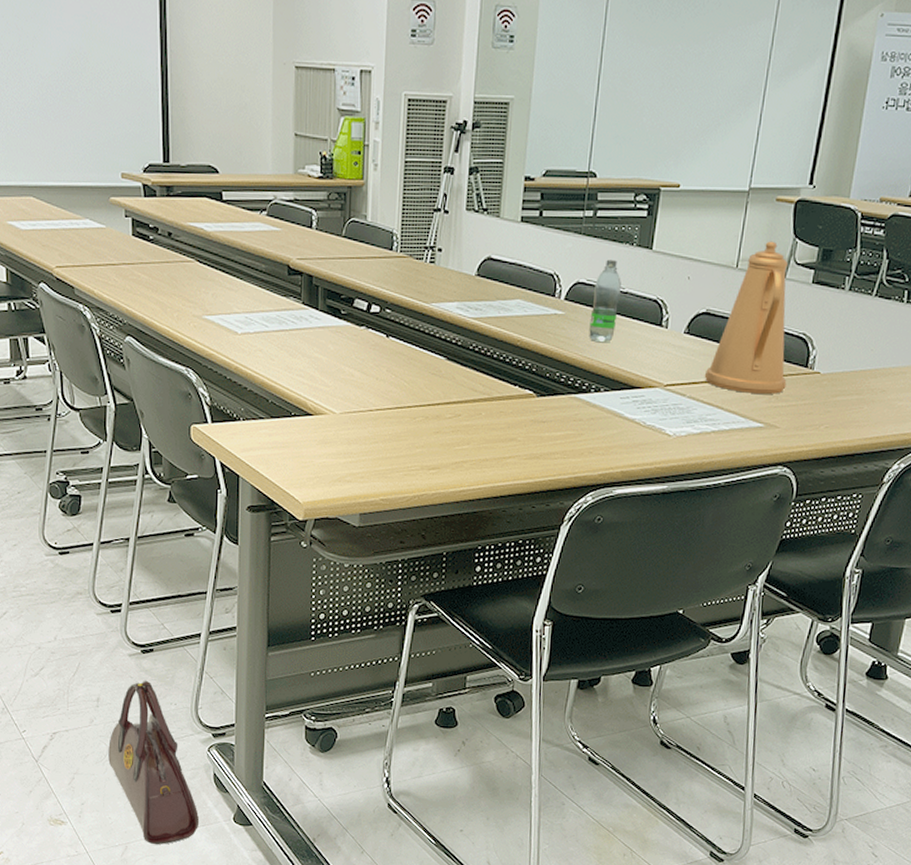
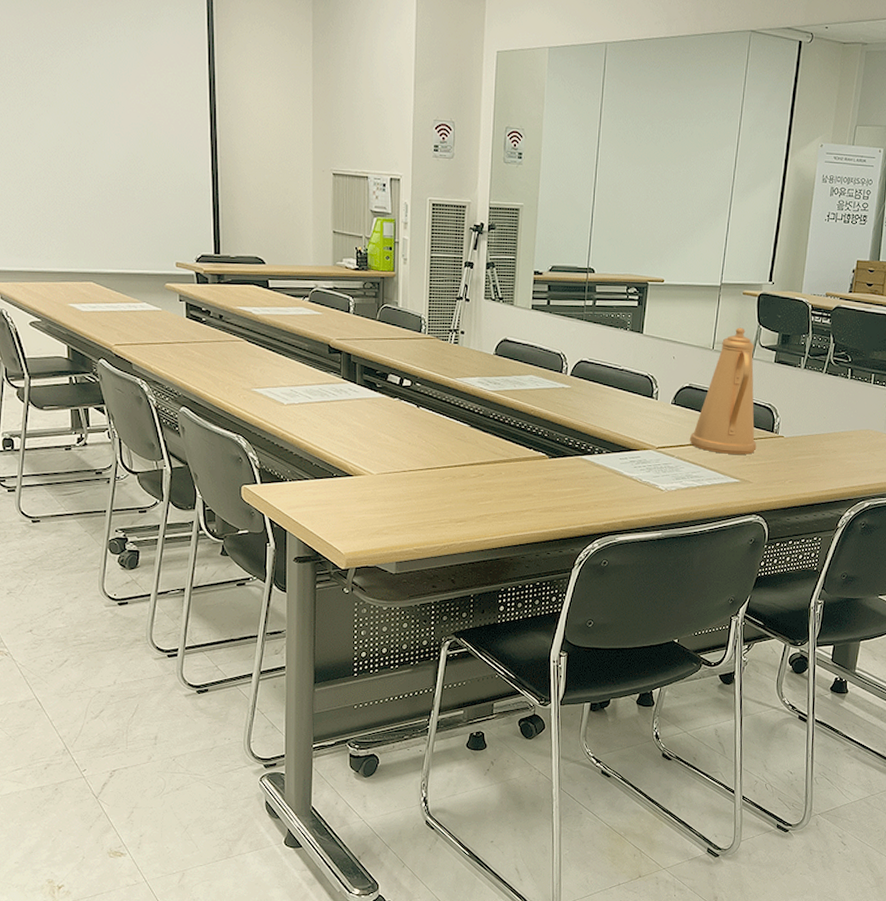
handbag: present [108,680,200,845] -> none [166,718,253,871]
bottle: present [589,259,621,343] -> none [592,342,618,412]

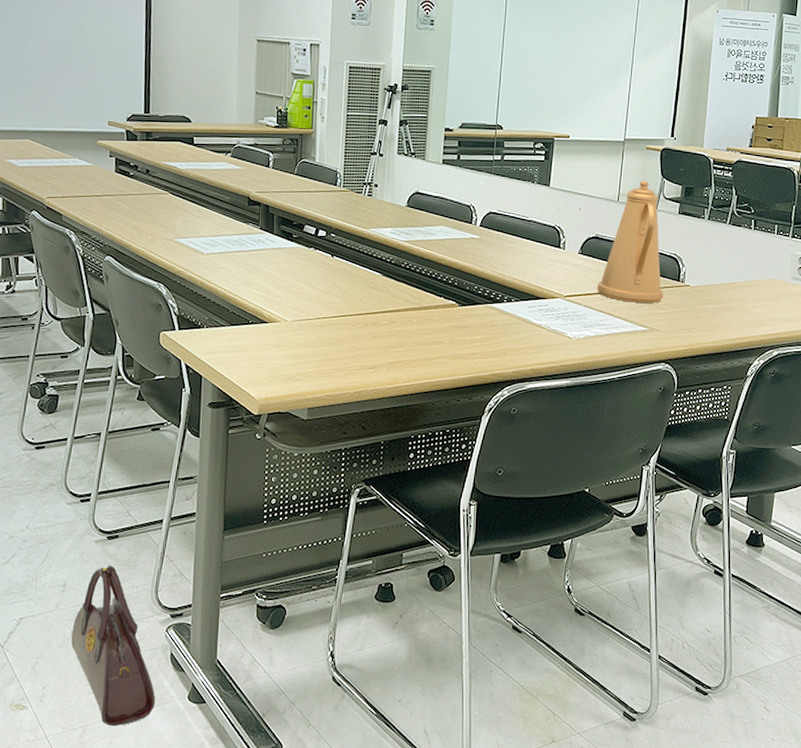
handbag: none [166,718,253,871] -> present [71,565,156,727]

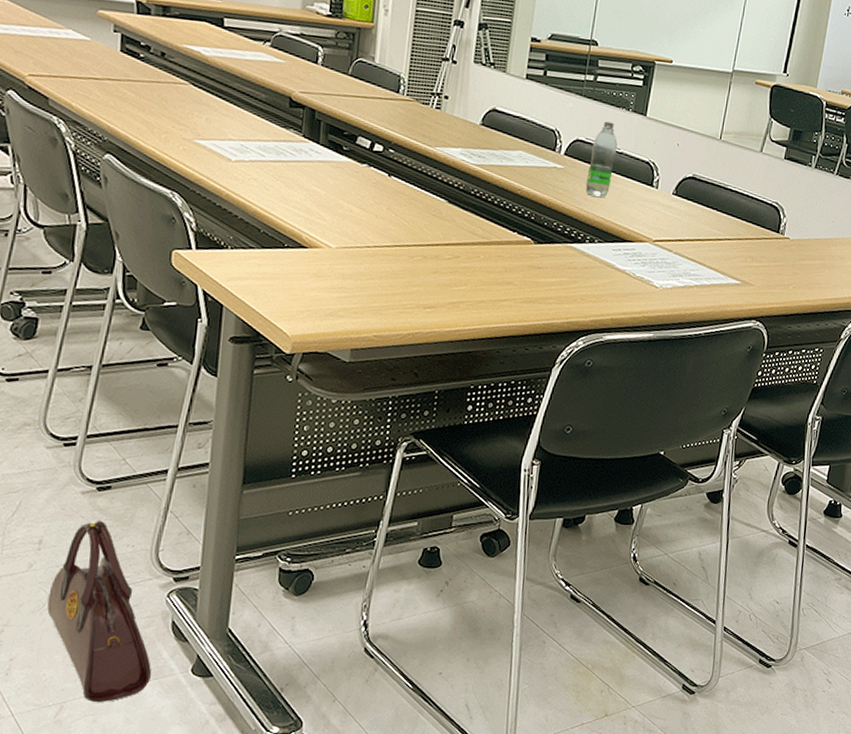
bottle: none [500,194,526,262] -> present [585,121,617,198]
coffee pot: present [596,180,664,304] -> none [689,118,765,255]

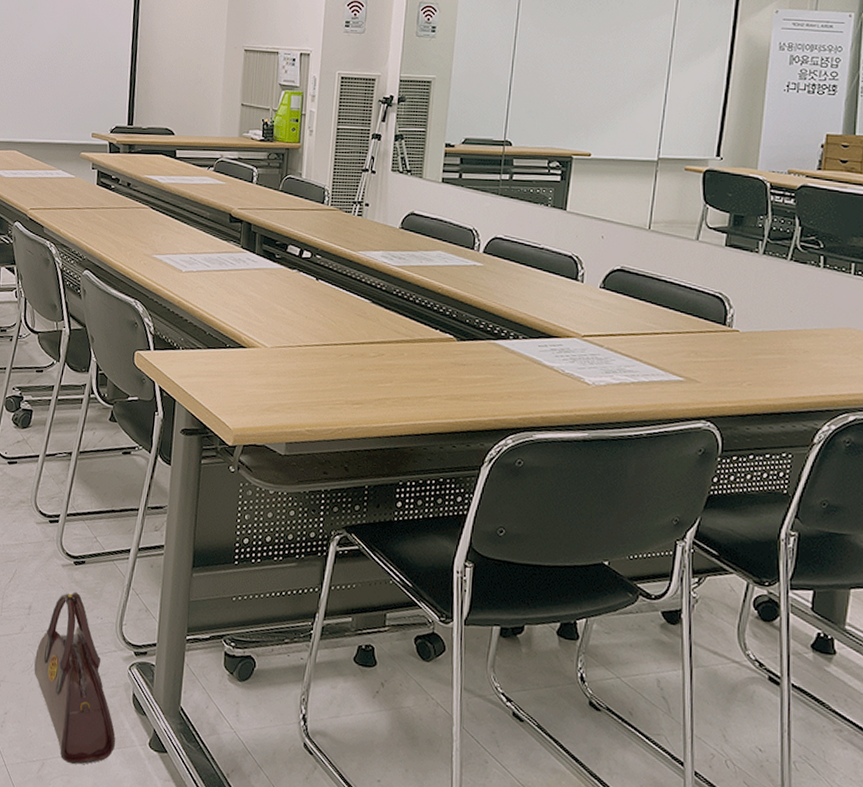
bottle: present [585,121,617,198] -> none [507,218,537,294]

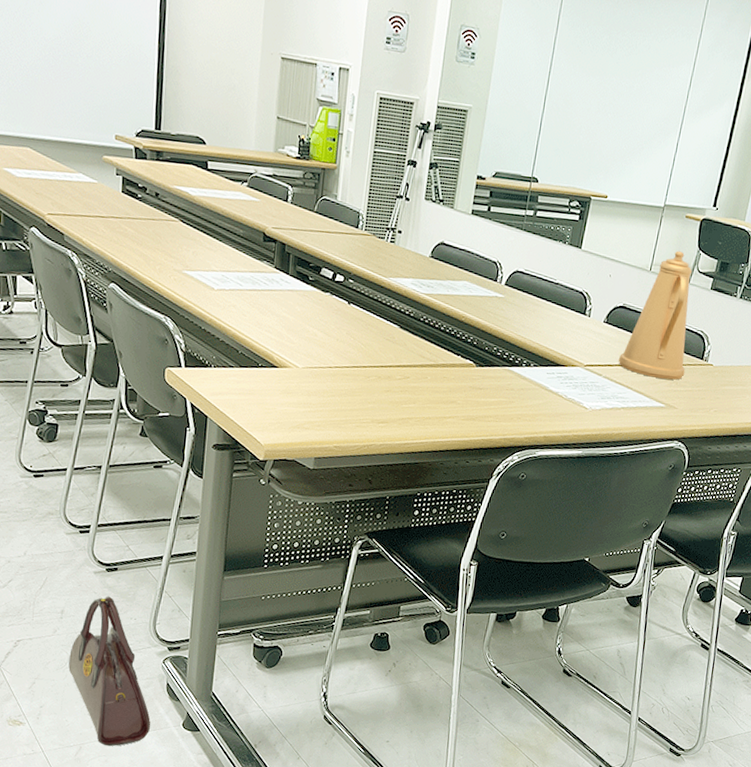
coffee pot: none [621,206,705,350] -> present [618,251,693,380]

